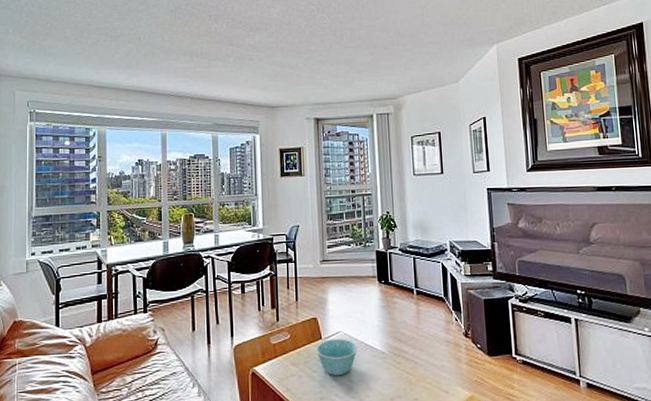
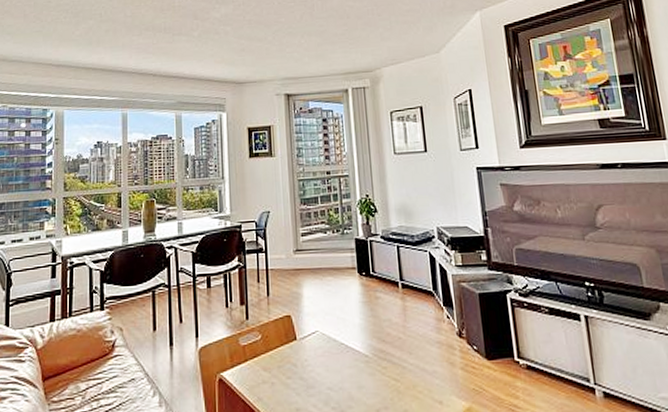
bowl: present [316,339,358,376] -> none [290,340,338,384]

